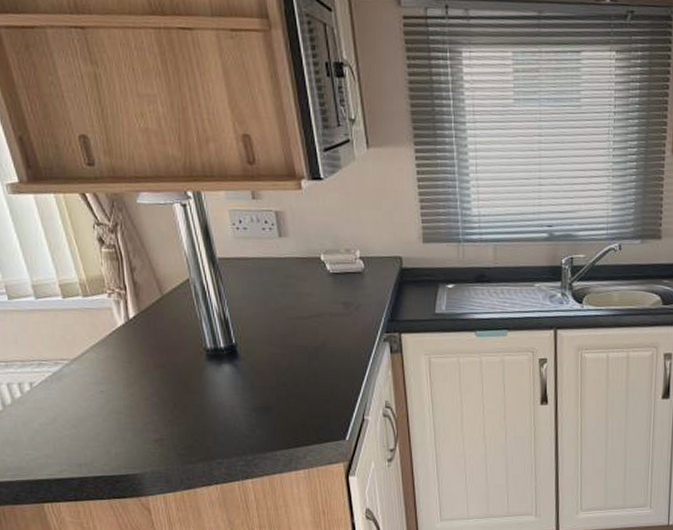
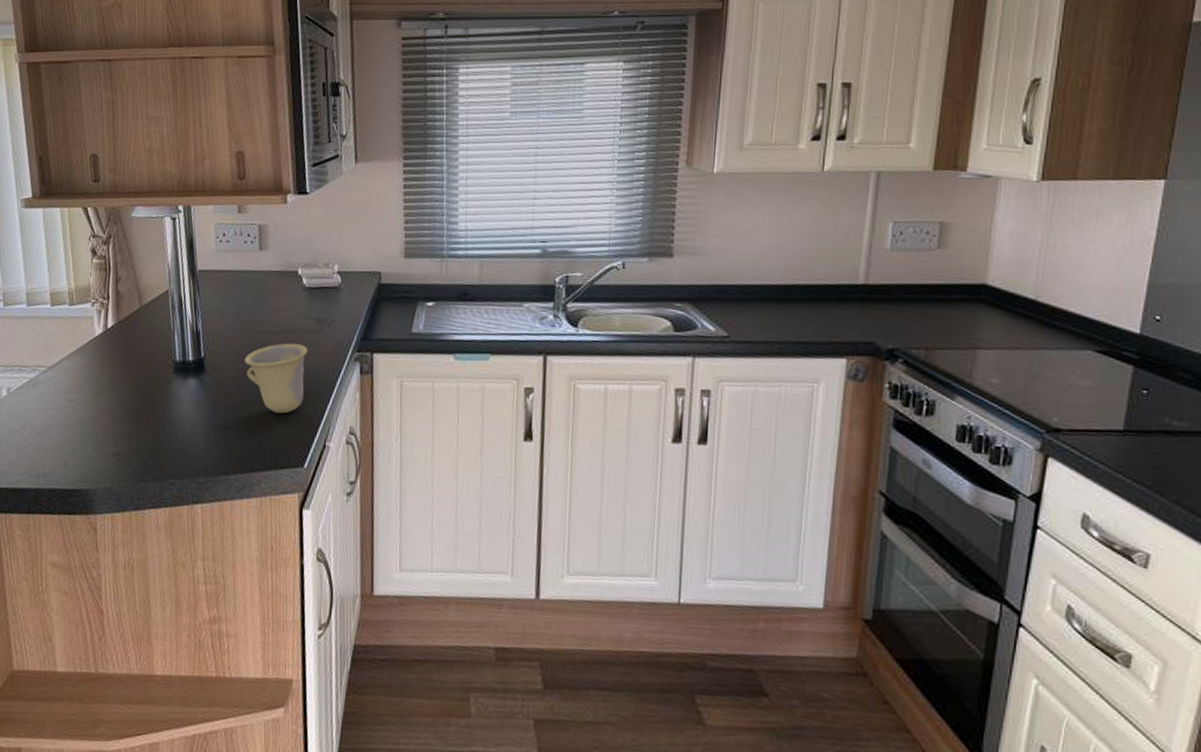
cup: none [277,327,339,393] -> present [244,343,308,414]

